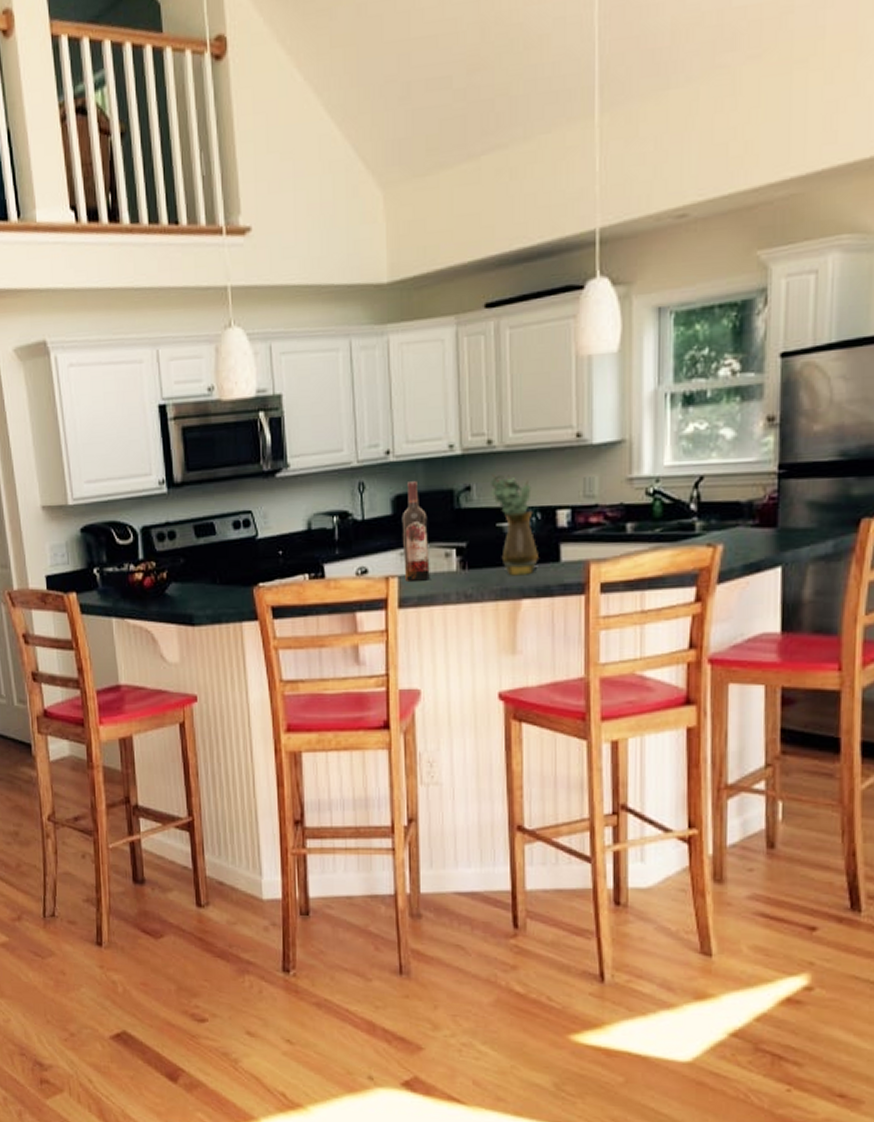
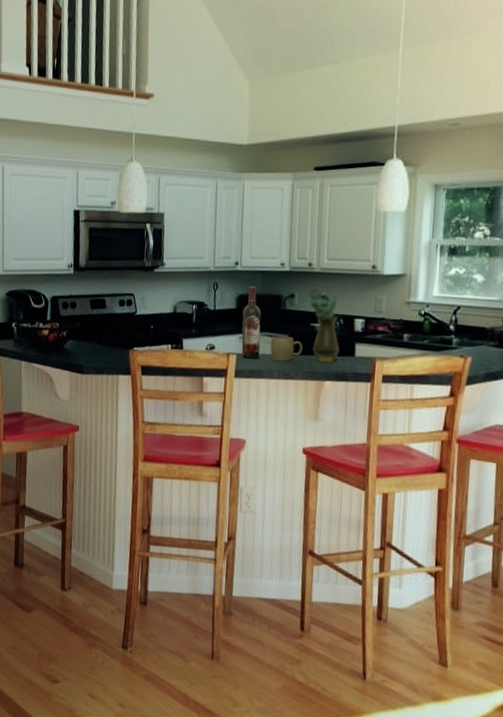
mug: none [443,544,488,581] -> present [270,335,303,363]

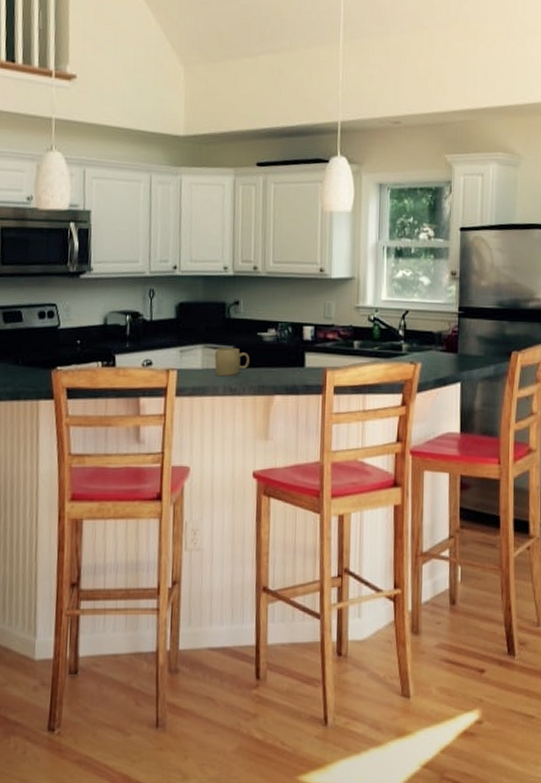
wine bottle: present [241,286,261,360] -> none [182,293,204,376]
vase: present [308,287,340,364] -> none [254,293,289,376]

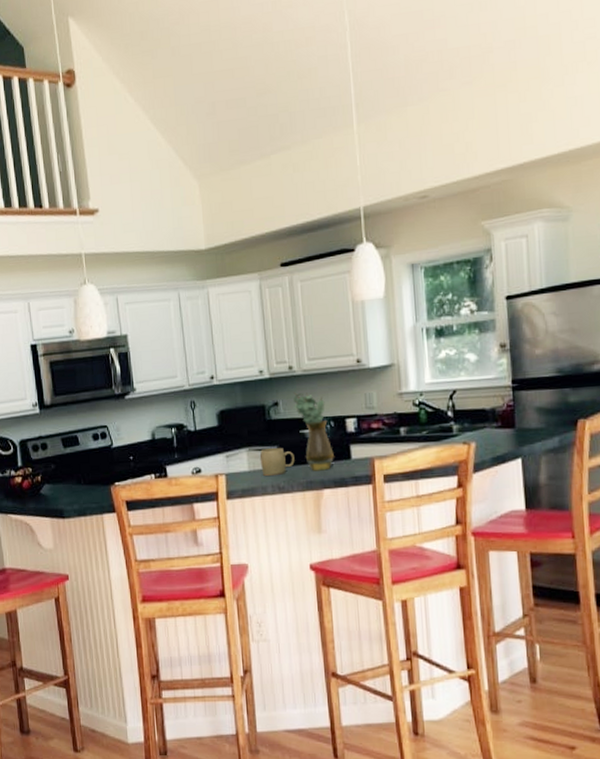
vase: none [254,293,289,376] -> present [293,392,334,471]

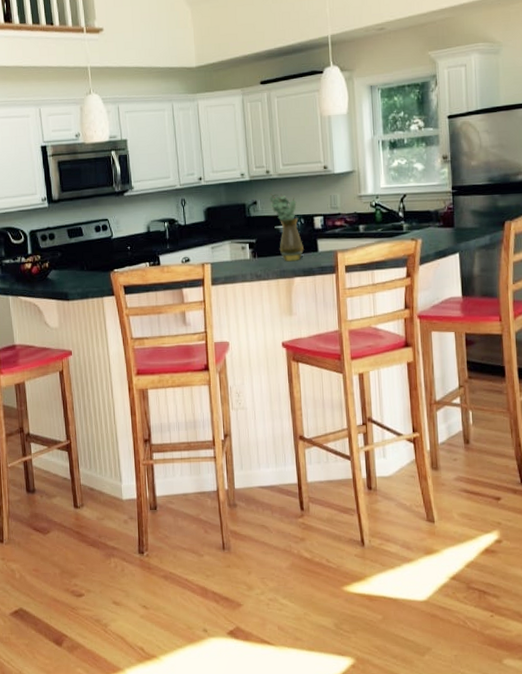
mug: present [259,447,295,477] -> none [240,240,270,266]

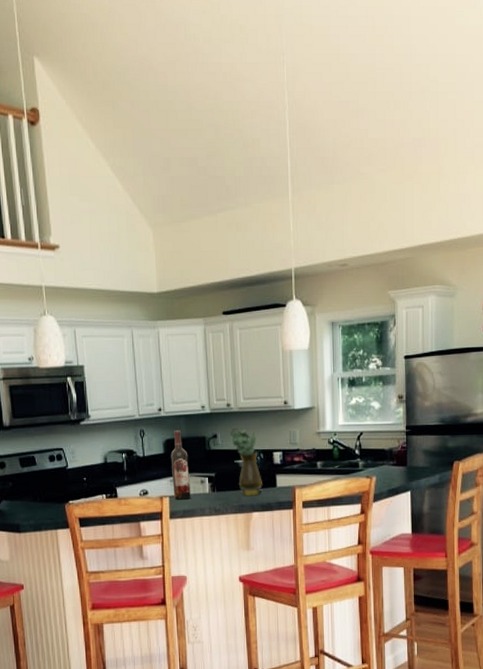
wine bottle: none [211,198,232,268] -> present [170,430,191,501]

